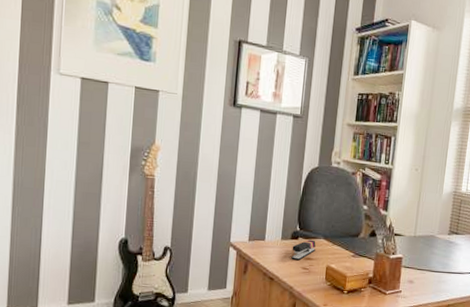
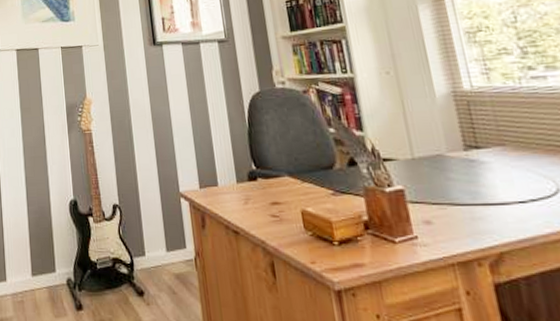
stapler: present [291,239,316,261] -> none [252,179,282,207]

